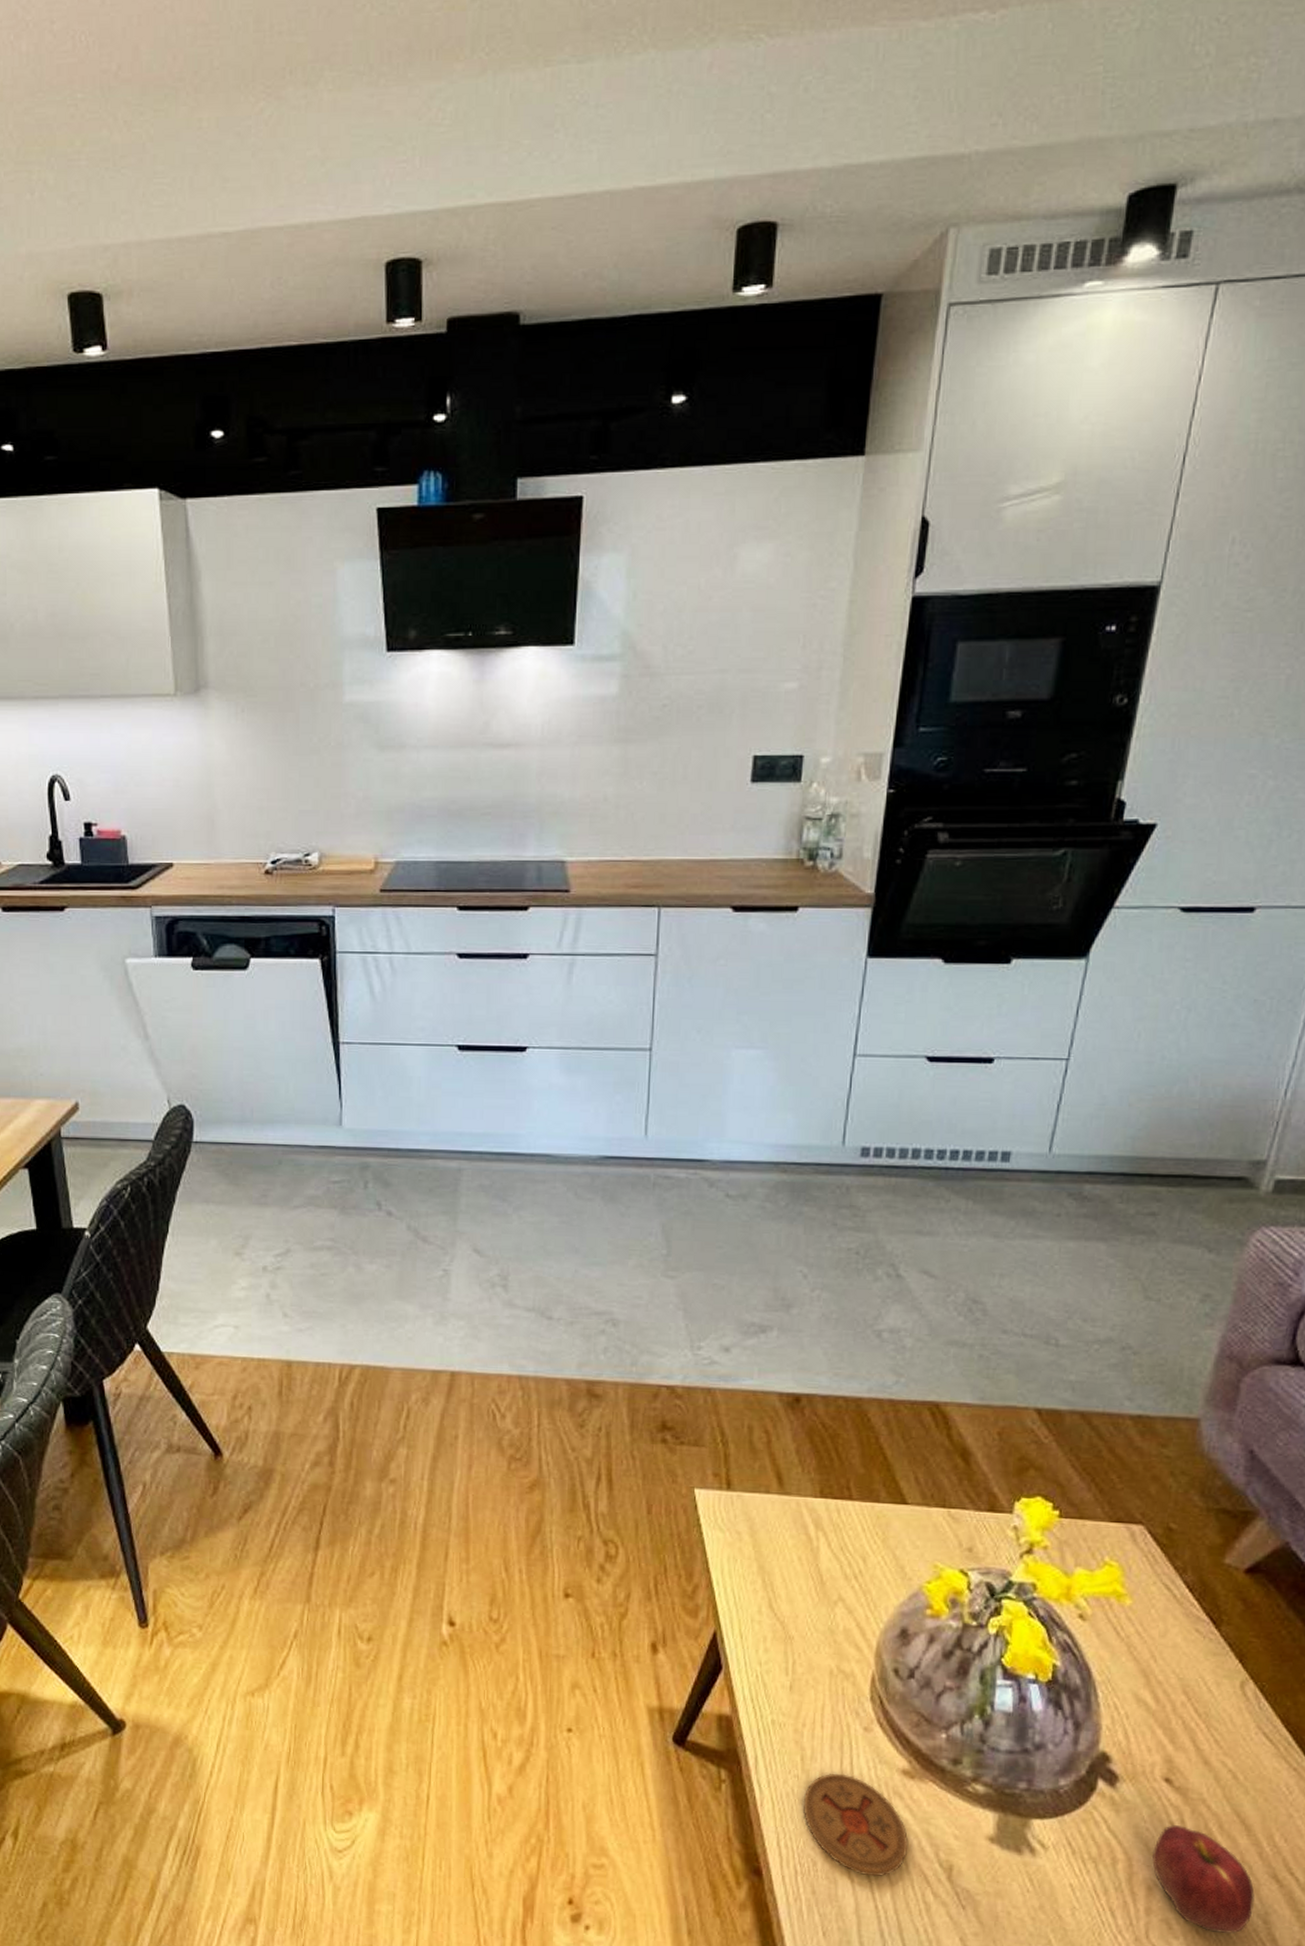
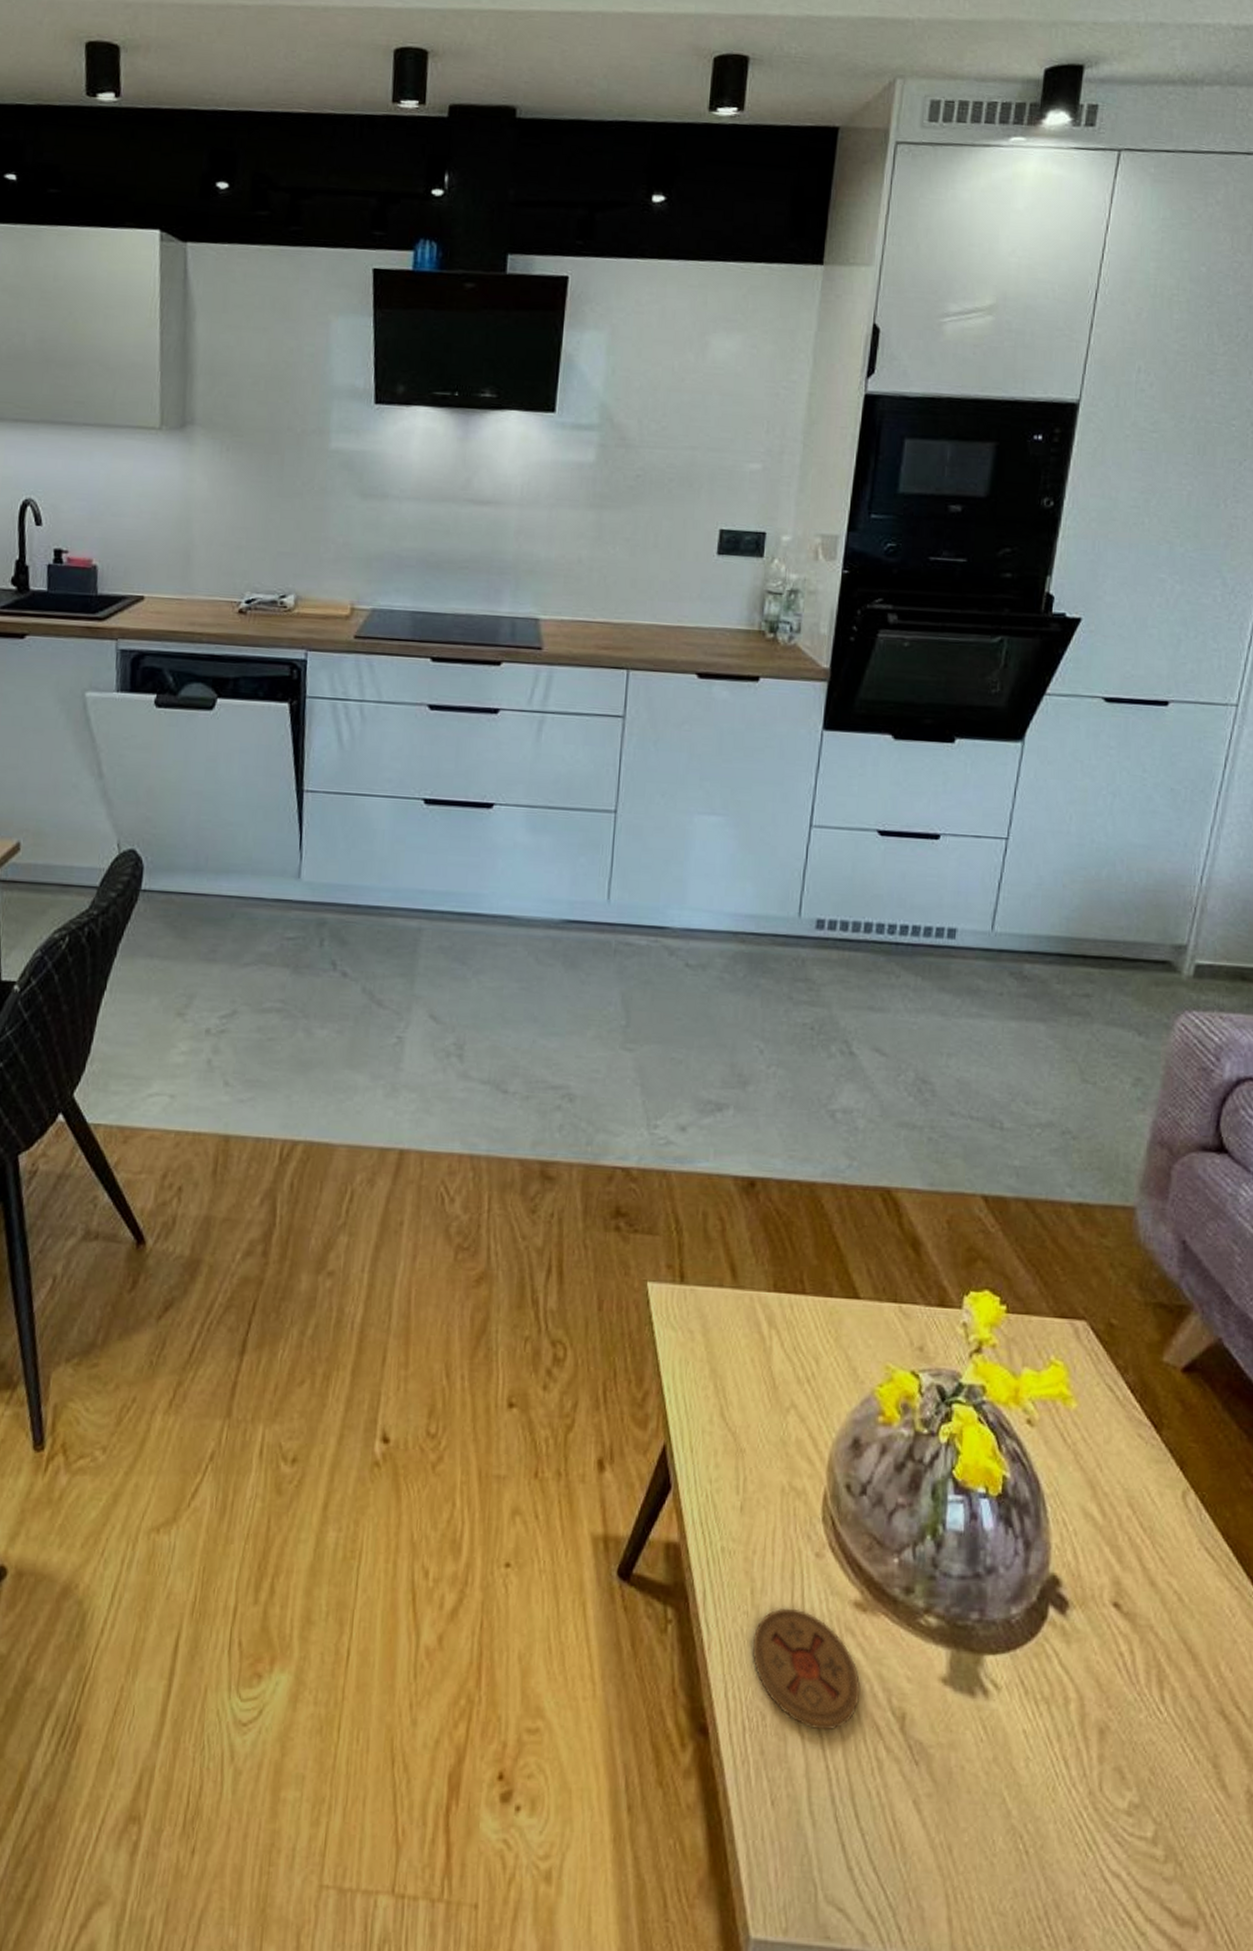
apple: present [1151,1825,1255,1934] -> none [1103,1656,1204,1781]

